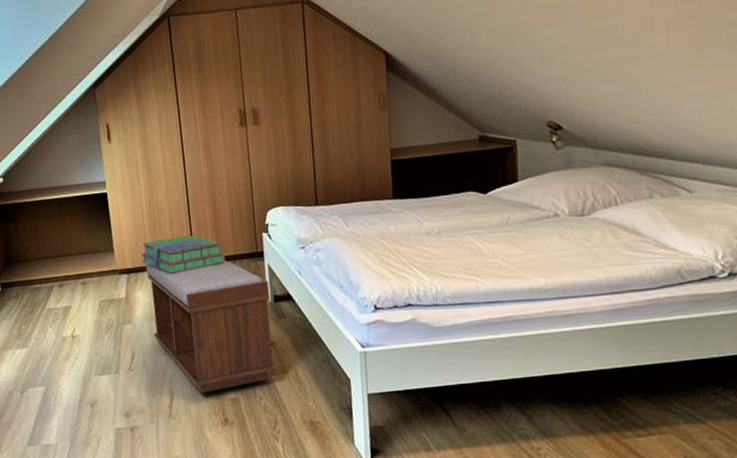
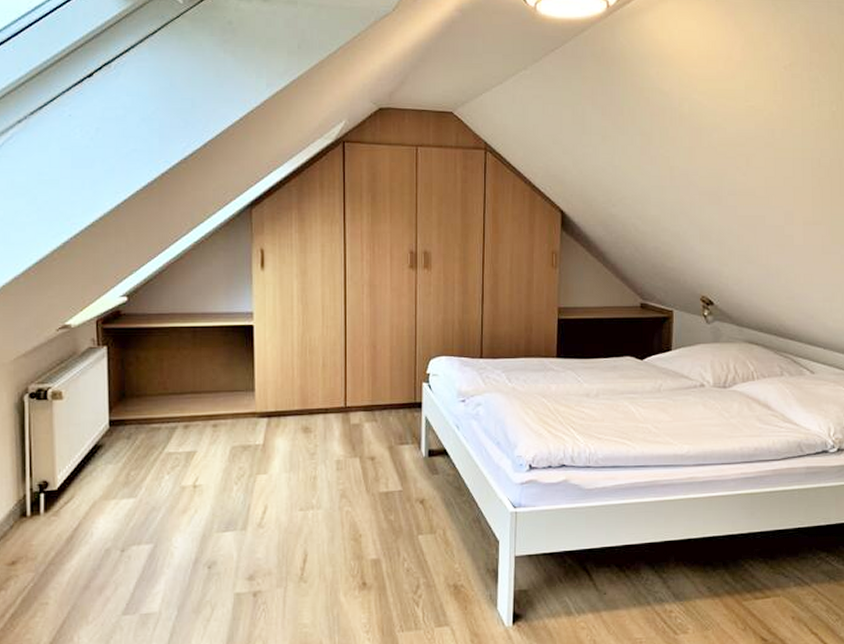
stack of books: present [141,235,226,274] -> none [286,380,381,420]
bench: present [145,260,276,393] -> none [290,407,425,553]

